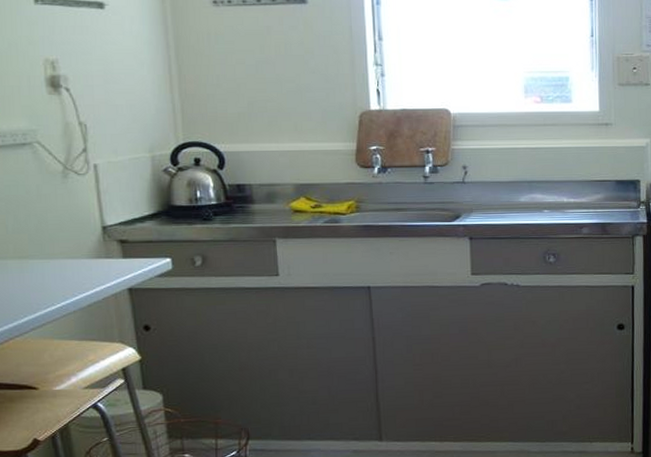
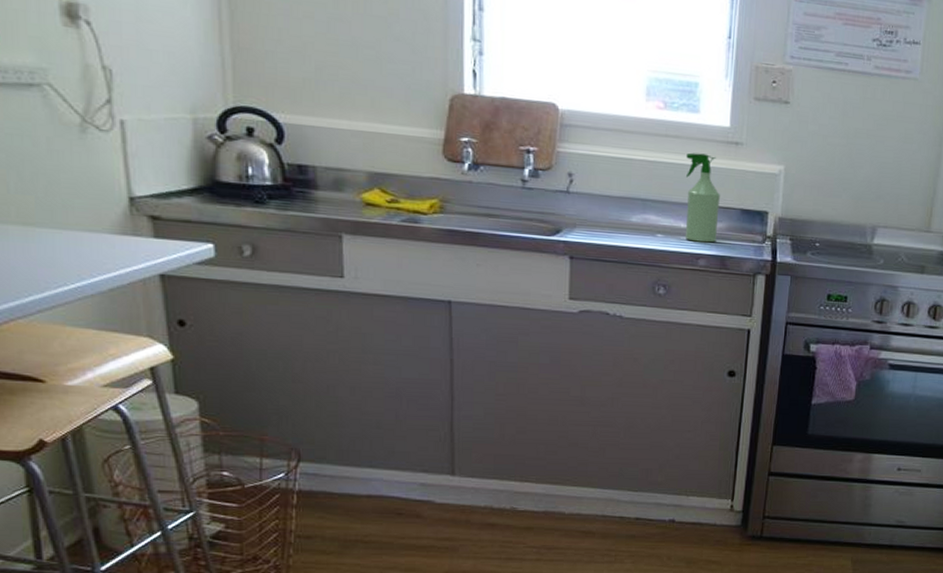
spray bottle: none [563,136,597,213] -> present [685,152,720,243]

